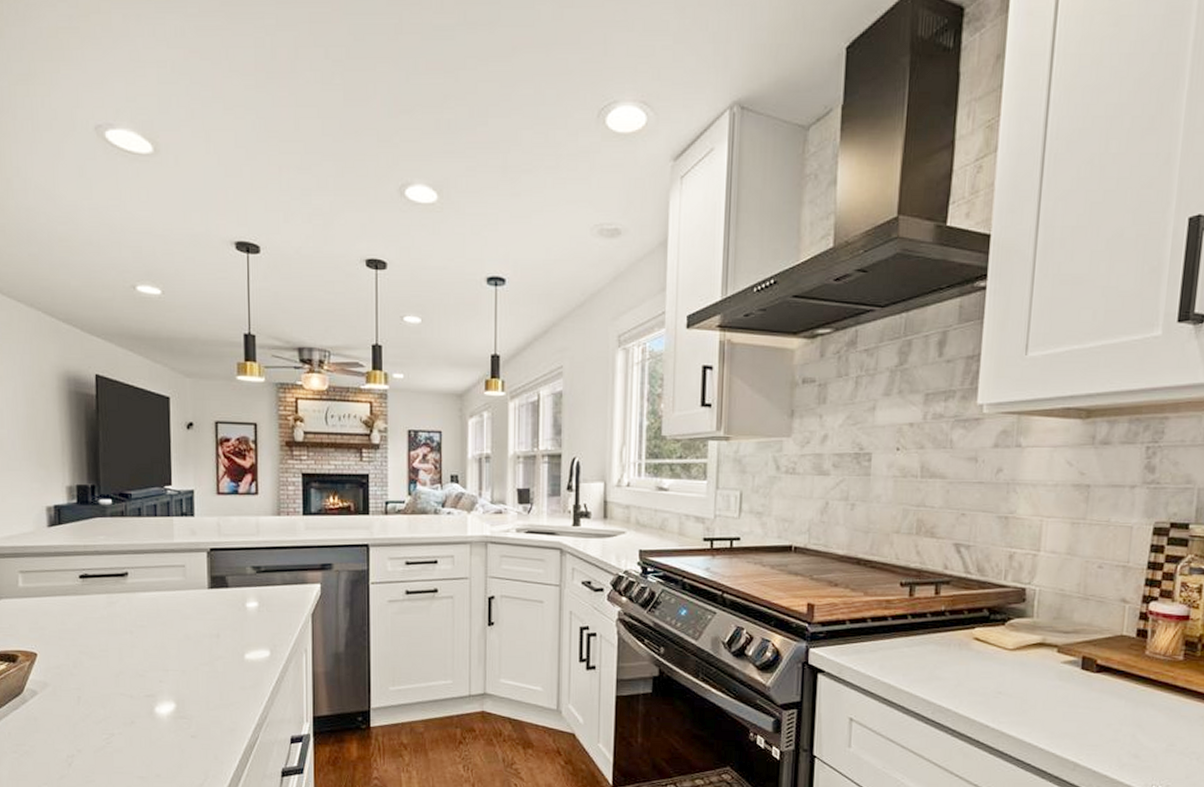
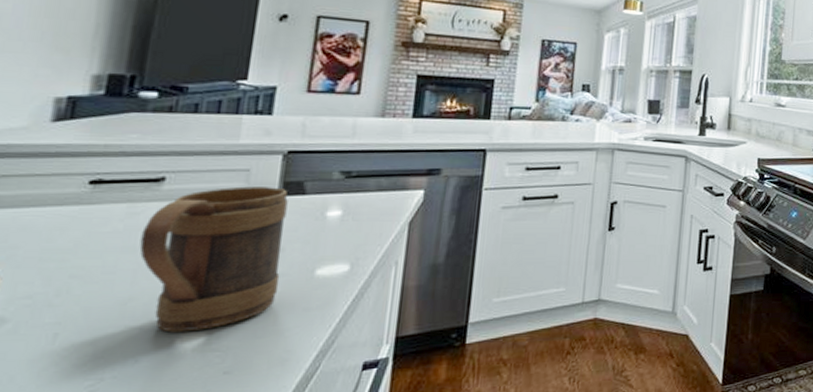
mug: none [119,580,220,701] -> present [139,186,288,333]

